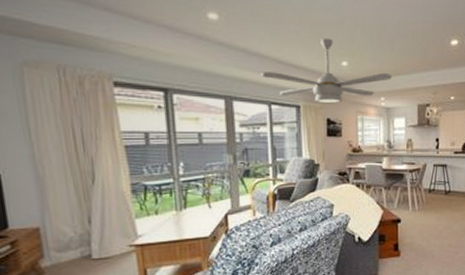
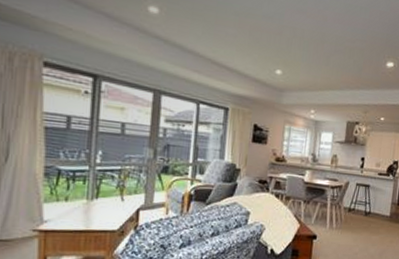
ceiling fan: present [261,38,392,104] -> none [193,44,325,110]

